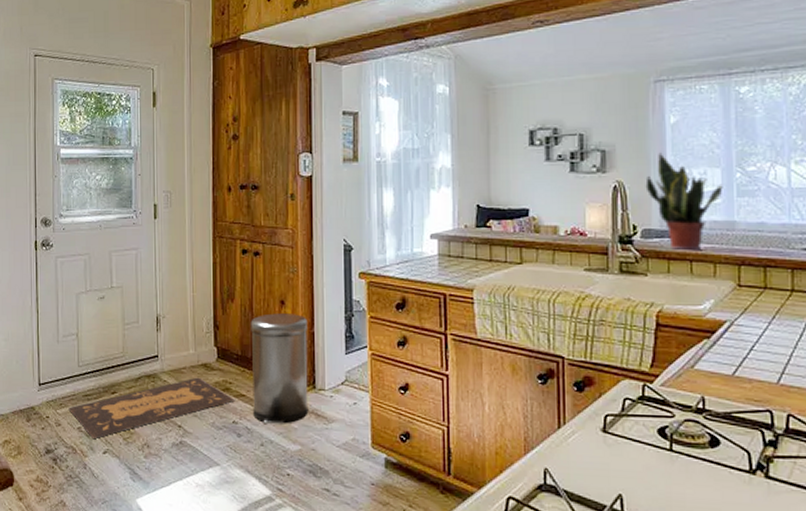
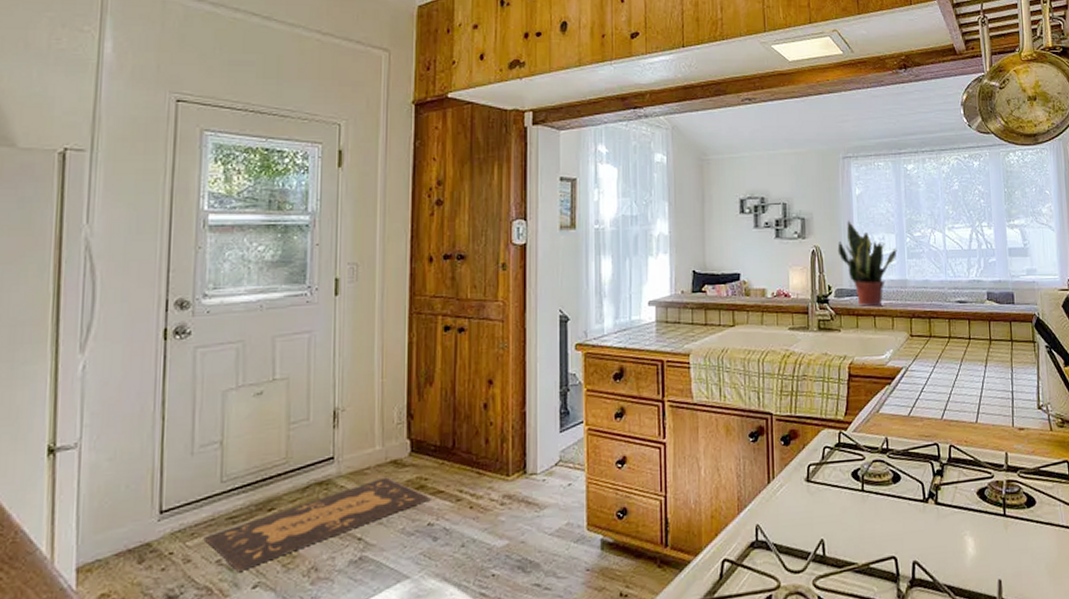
pedal bin: present [250,313,309,426] -> none [452,393,518,522]

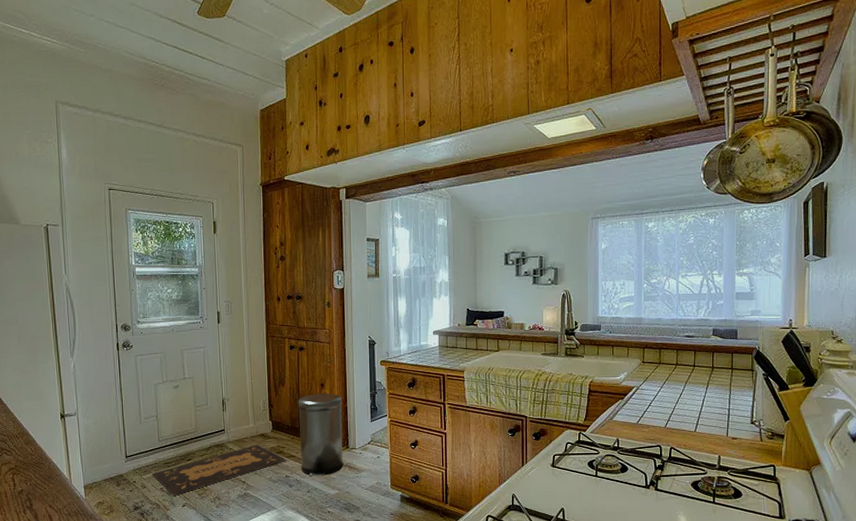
pedal bin: none [452,393,518,522] -> present [298,393,344,477]
potted plant: present [837,220,897,306] -> none [584,270,635,338]

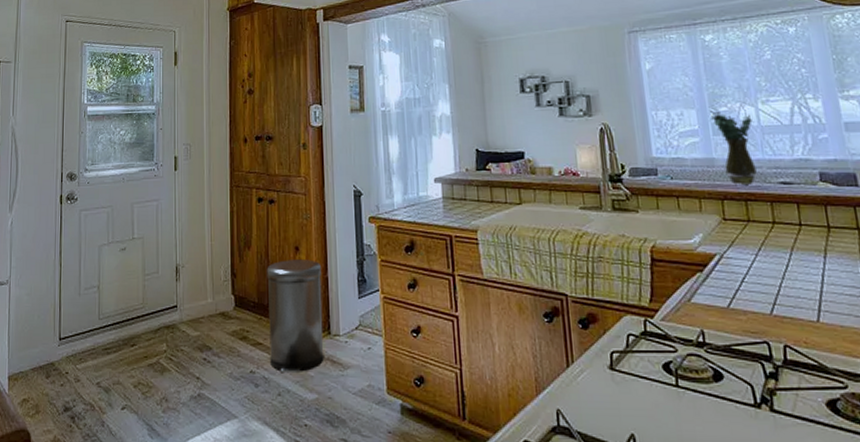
doormat: present [152,444,287,496] -> none [88,326,252,394]
vase: none [644,282,673,337] -> present [710,111,757,185]

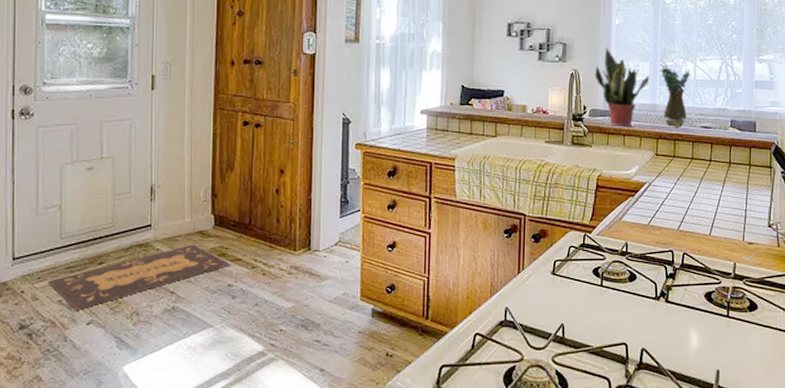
doormat: none [88,326,252,394] -> present [47,244,231,310]
pedal bin: present [267,259,324,374] -> none [249,182,305,286]
potted plant: none [628,96,700,186] -> present [594,47,650,126]

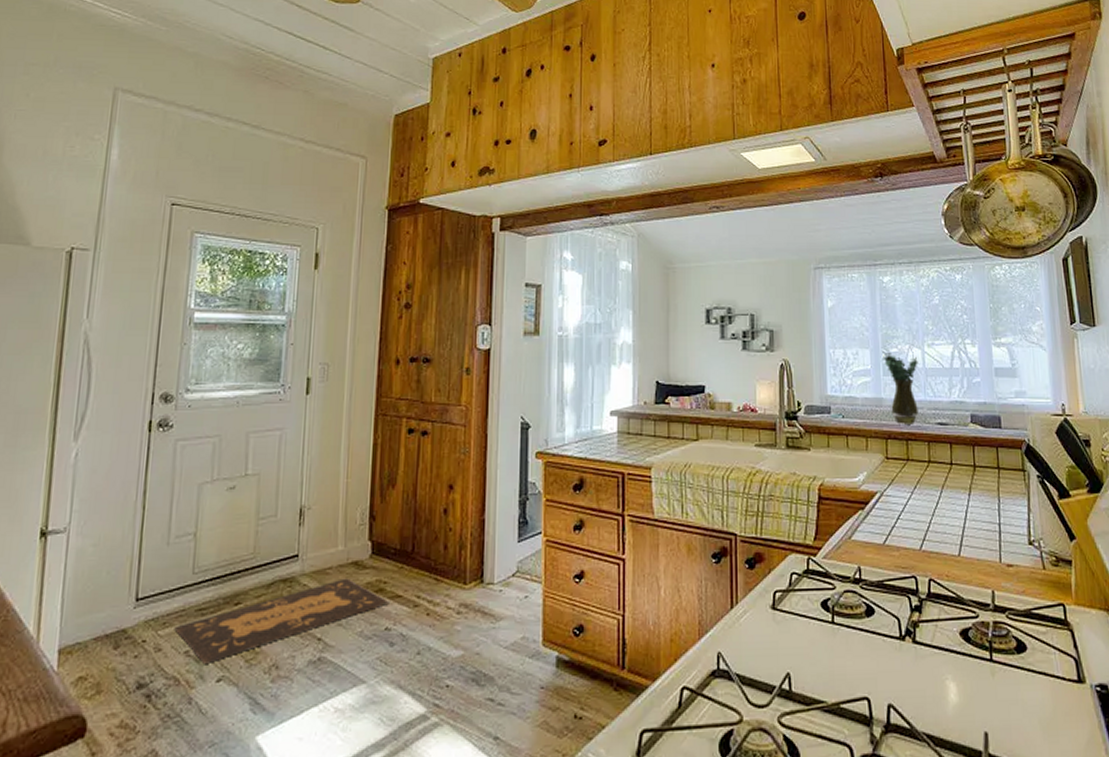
potted plant: present [594,47,650,126] -> none [808,334,872,425]

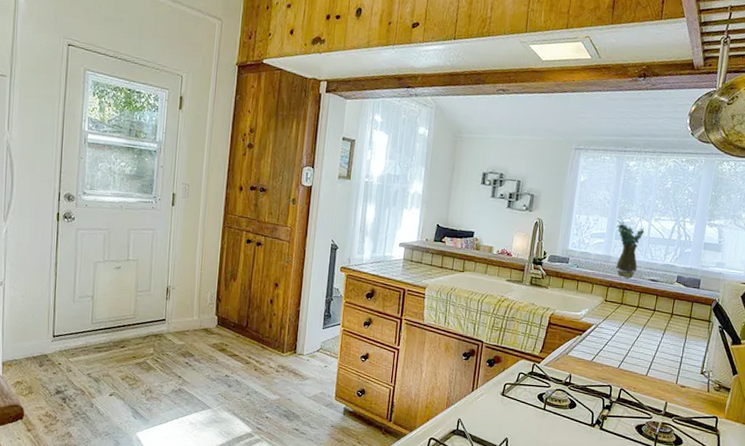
doormat: present [174,578,389,664] -> none [80,339,229,384]

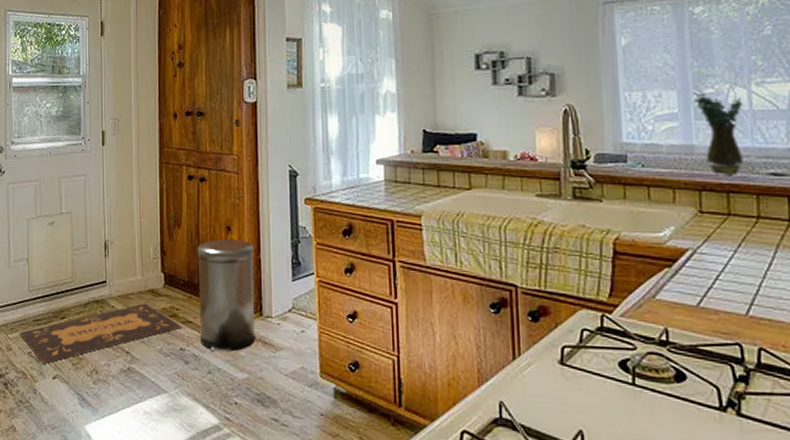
doormat: none [80,339,229,384] -> present [19,303,182,364]
pedal bin: none [243,293,295,380] -> present [197,239,256,353]

